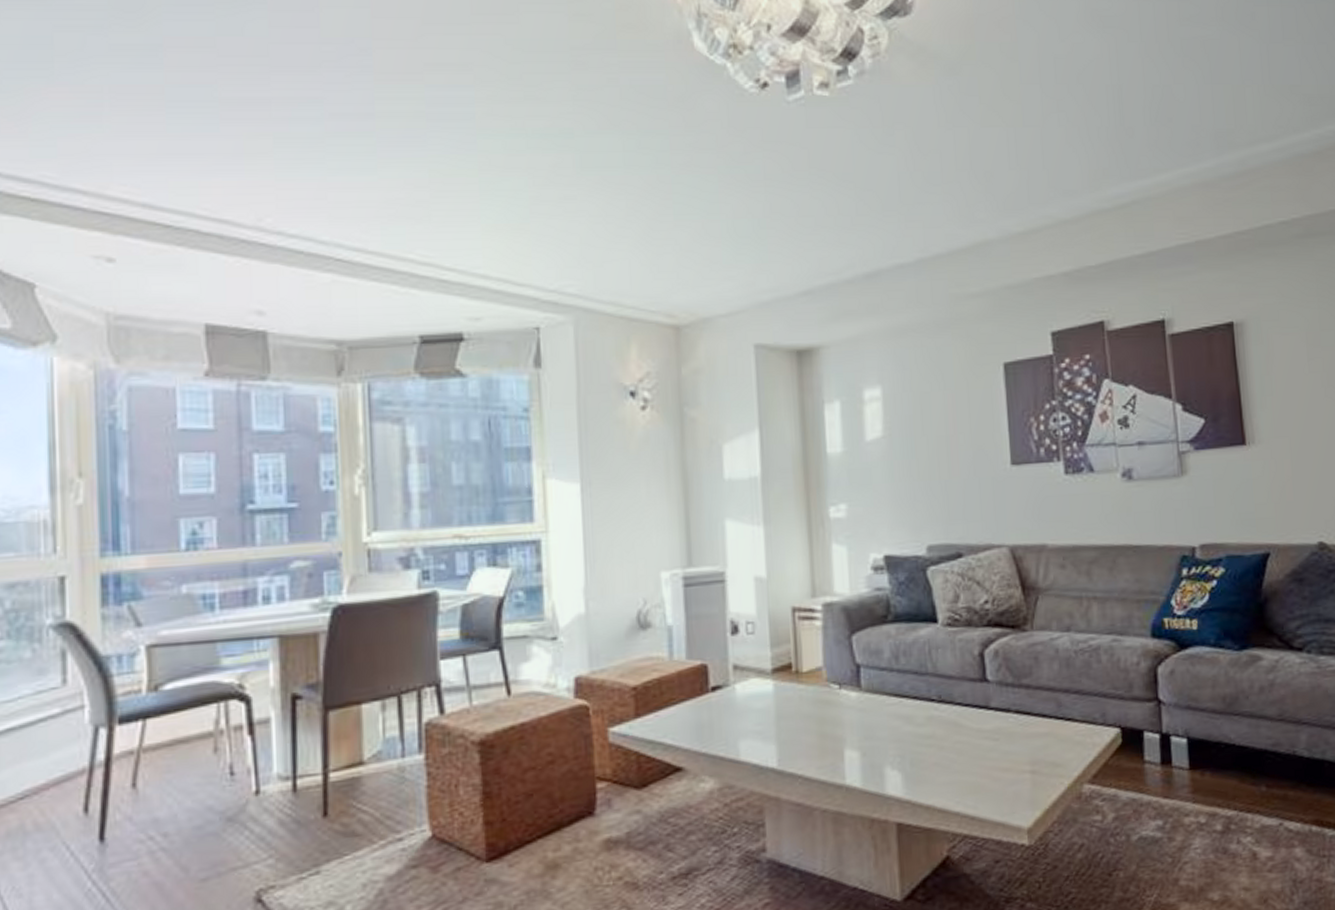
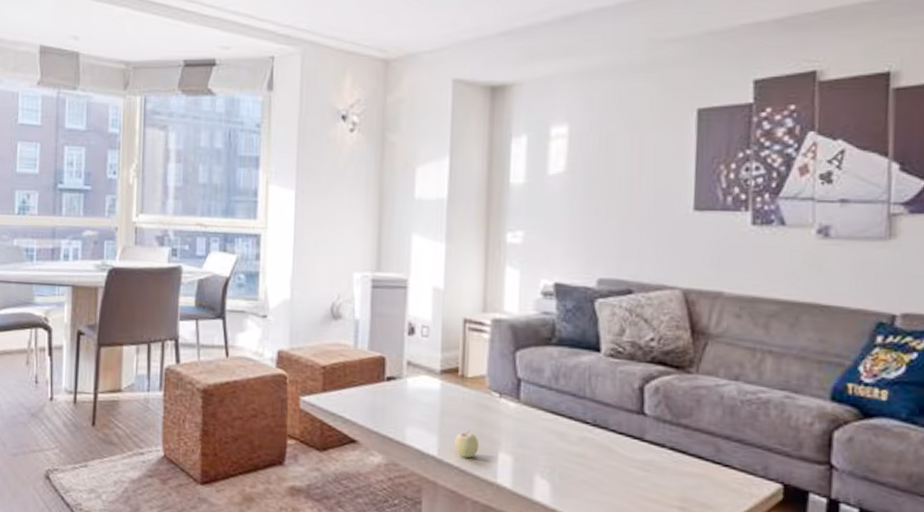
fruit: none [795,731,823,763] -> present [454,430,479,458]

